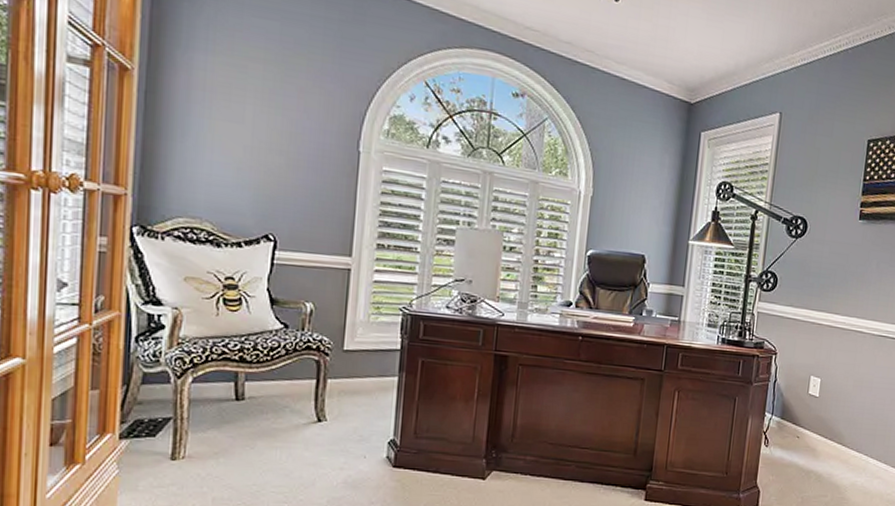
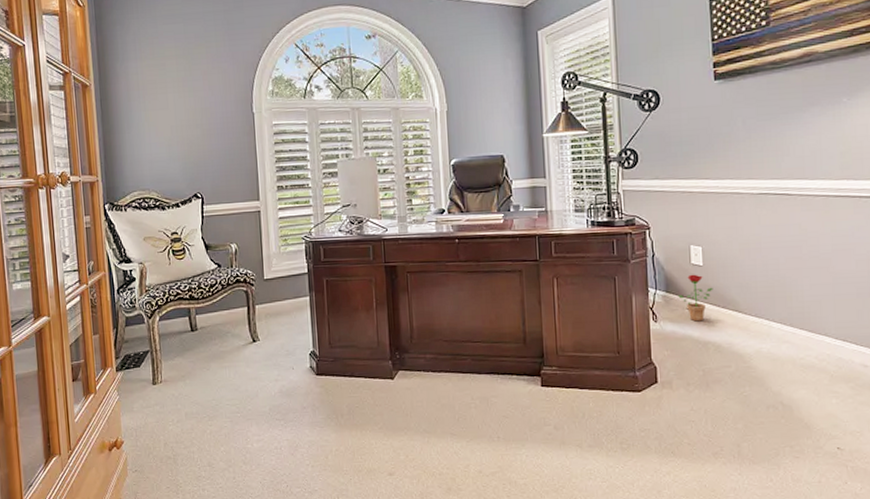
decorative plant: none [791,404,824,451] -> present [678,274,713,322]

